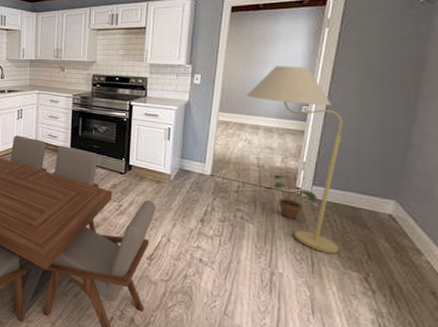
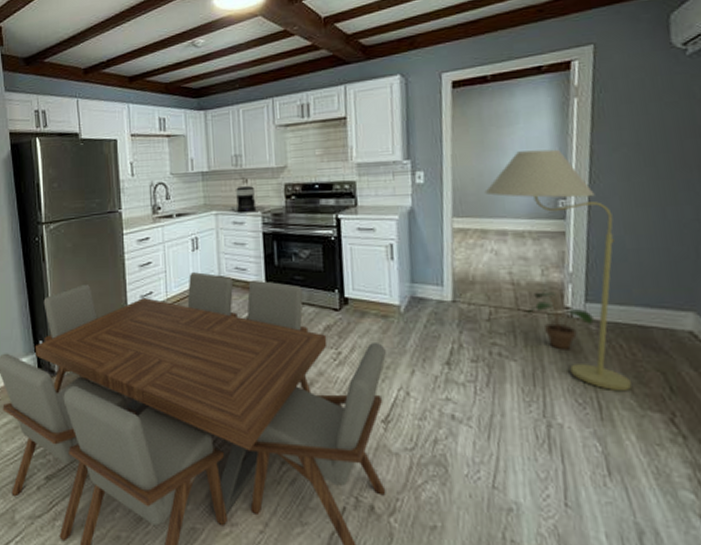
coffee maker: none [50,74,75,95] -> present [231,186,264,214]

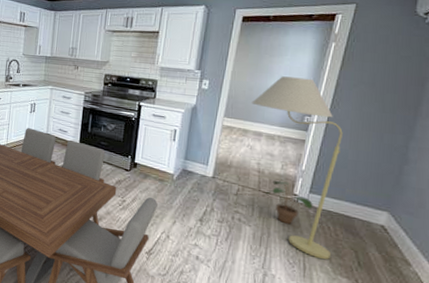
coffee maker: present [231,186,264,214] -> none [63,71,87,92]

